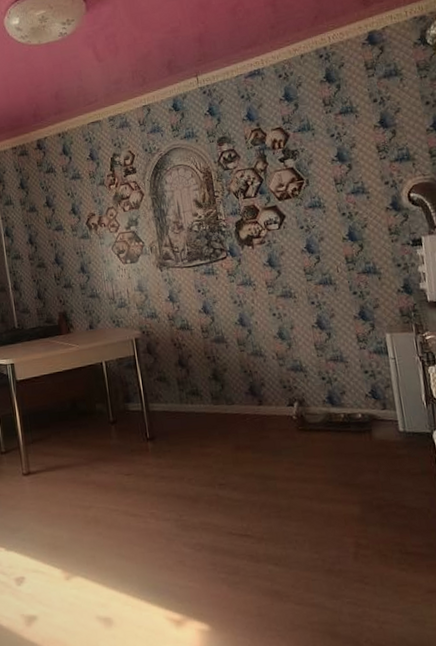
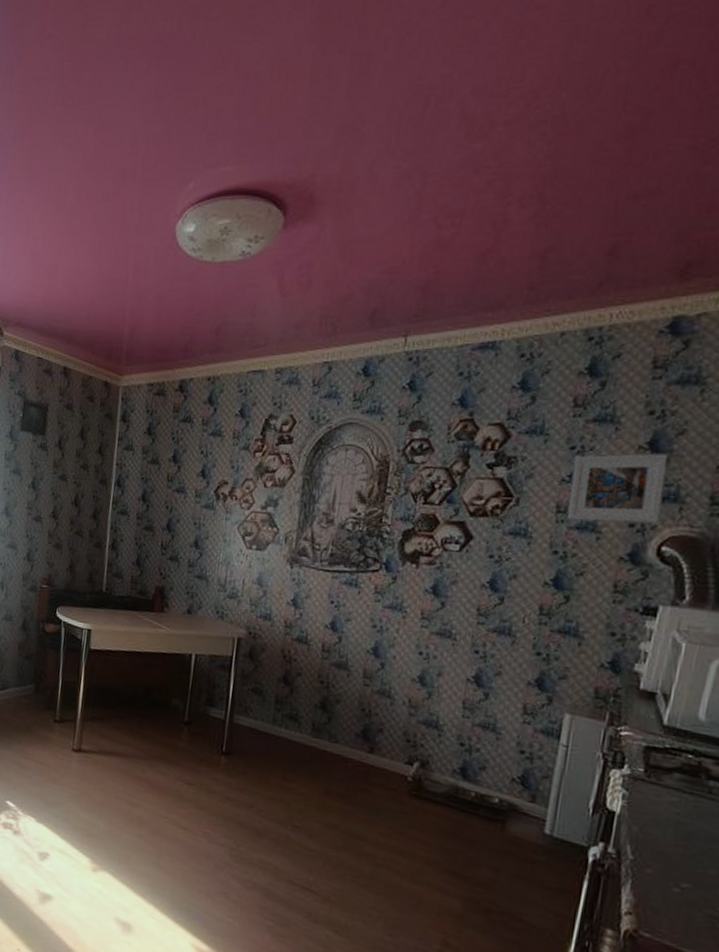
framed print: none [335,127,403,189] -> present [566,453,669,523]

